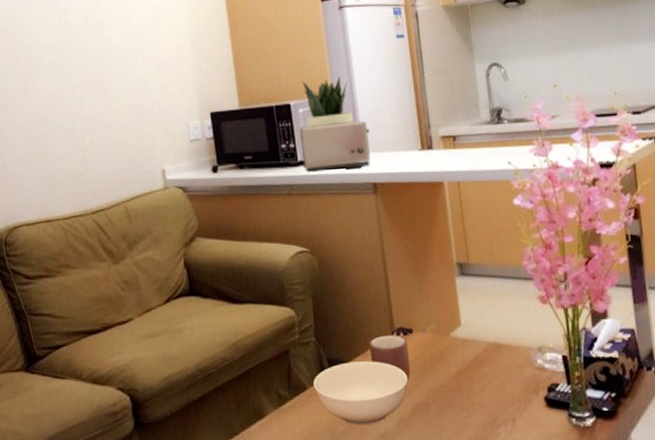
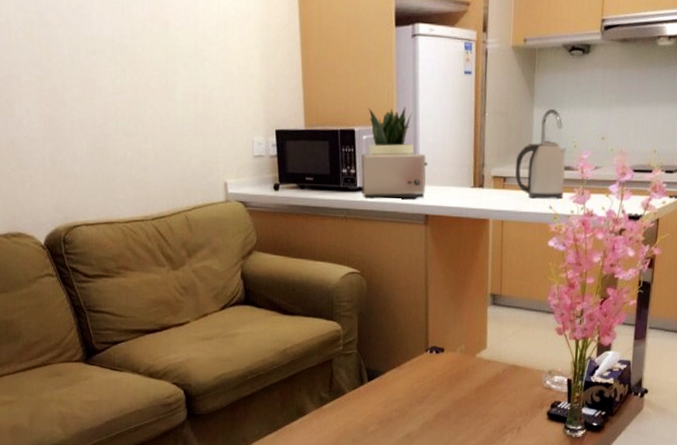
bowl: present [313,361,408,425] -> none [352,373,435,426]
mug: present [369,334,411,380] -> none [404,352,439,391]
kettle: none [463,94,523,155] -> present [515,141,566,199]

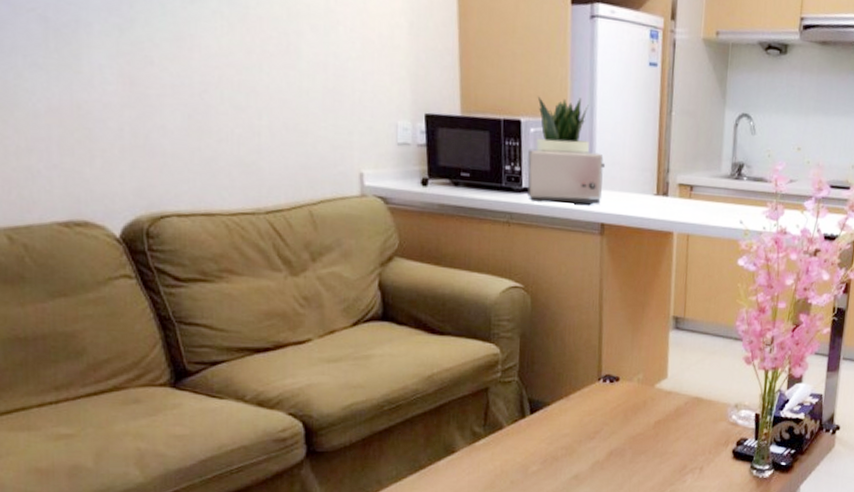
kettle: present [515,141,566,199] -> none [703,147,760,213]

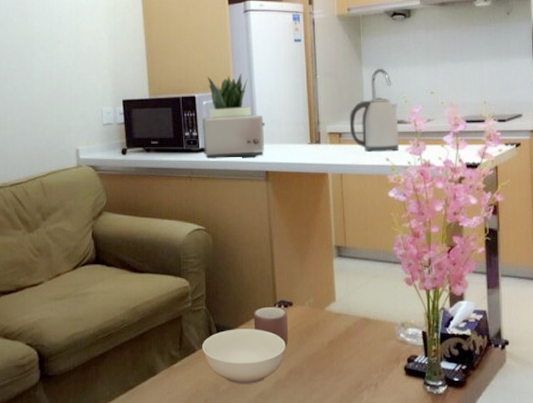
bowl: none [511,404,608,466] -> present [202,329,286,385]
mug: none [573,380,613,426] -> present [253,306,289,347]
kettle: none [703,147,760,213] -> present [349,98,400,152]

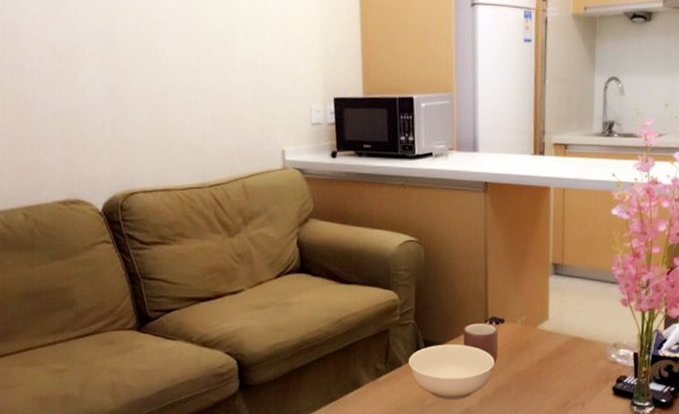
toaster: present [201,113,265,159] -> none [419,119,487,167]
planter: present [207,74,251,118] -> none [426,75,473,122]
kettle: present [349,98,400,152] -> none [576,108,629,167]

